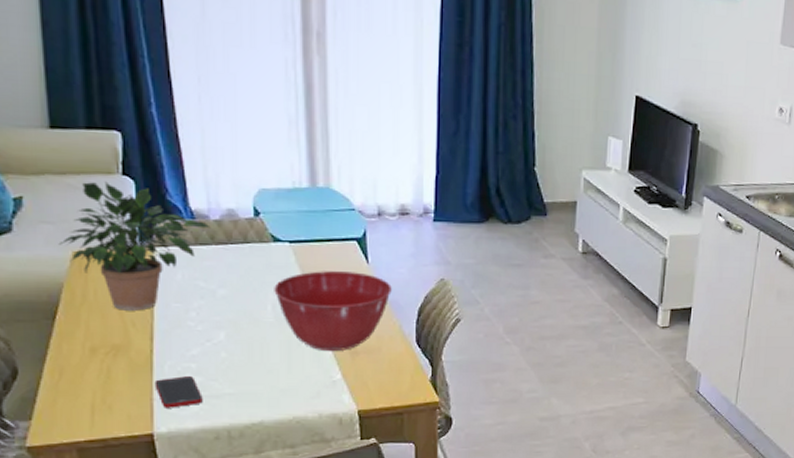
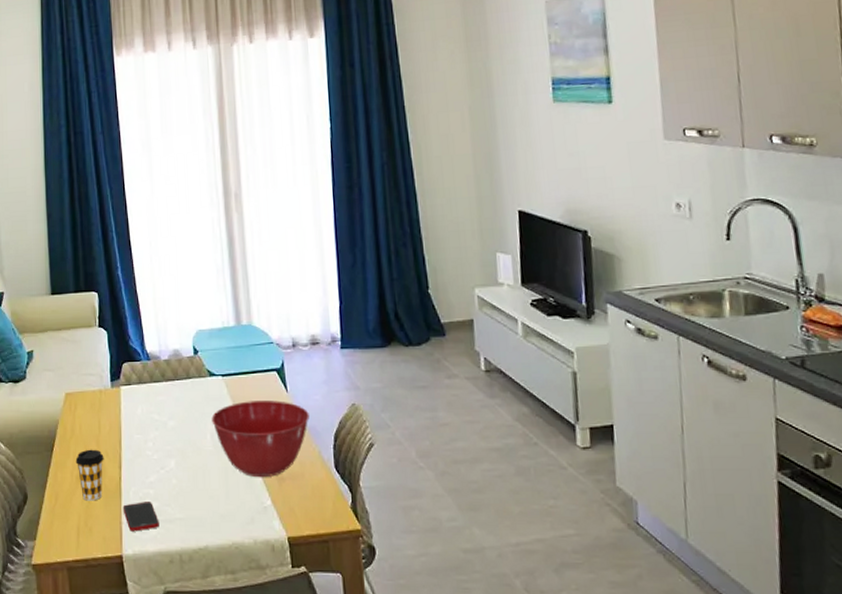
potted plant: present [58,181,211,311] -> none [56,333,162,442]
coffee cup: none [88,318,129,376] -> present [75,449,104,501]

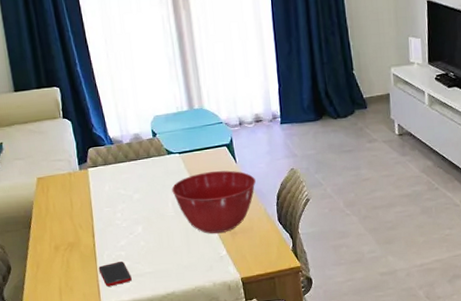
coffee cup: present [75,449,104,501] -> none [52,223,79,266]

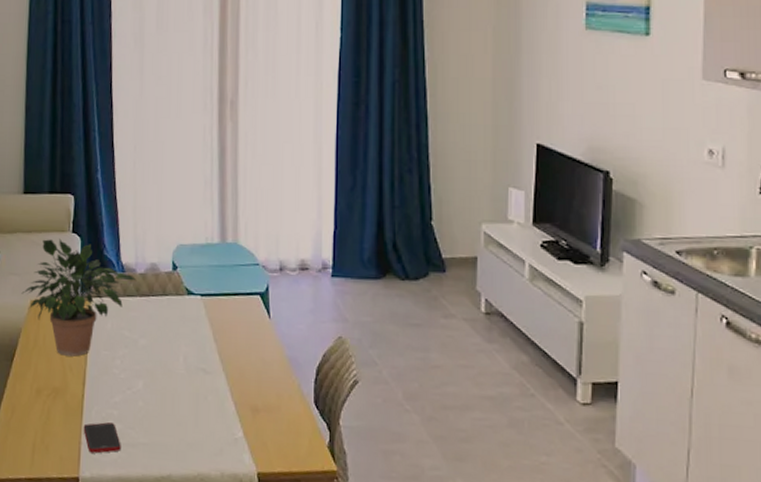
potted plant: none [27,124,124,217] -> present [21,238,137,357]
mixing bowl: present [172,170,256,234] -> none [186,324,291,408]

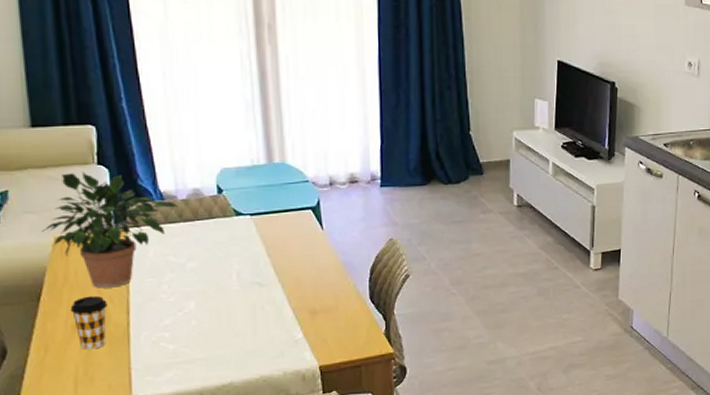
coffee cup: none [36,362,67,417] -> present [70,295,108,350]
cell phone: present [83,421,121,454] -> none [132,344,177,376]

